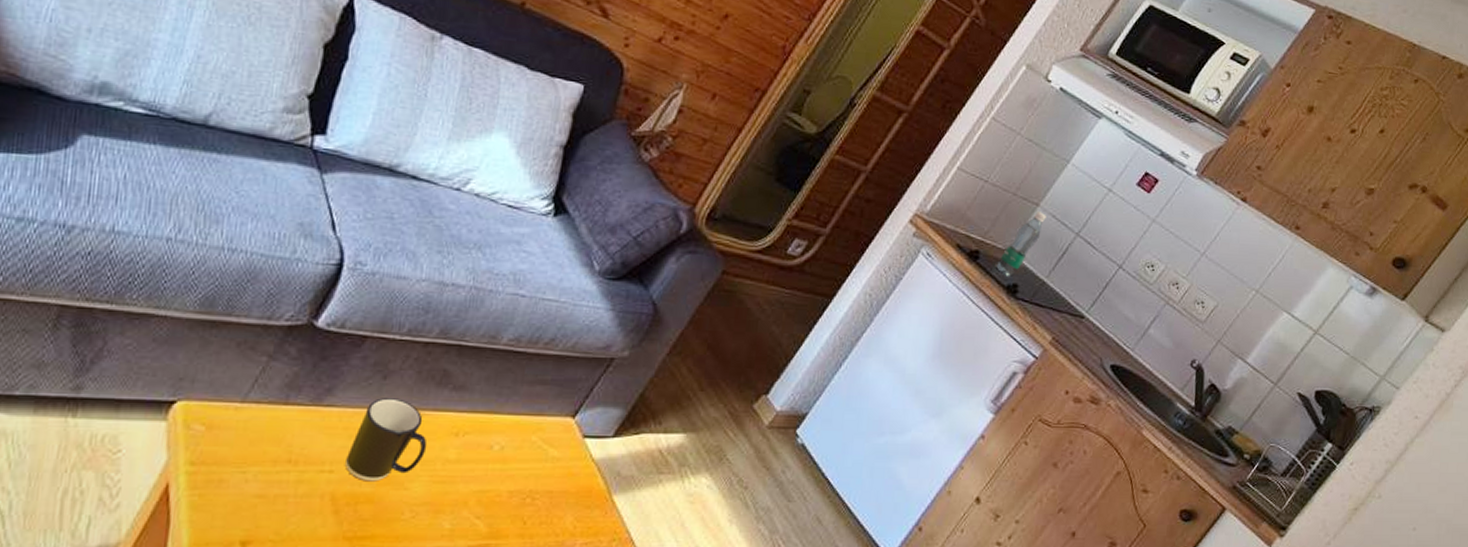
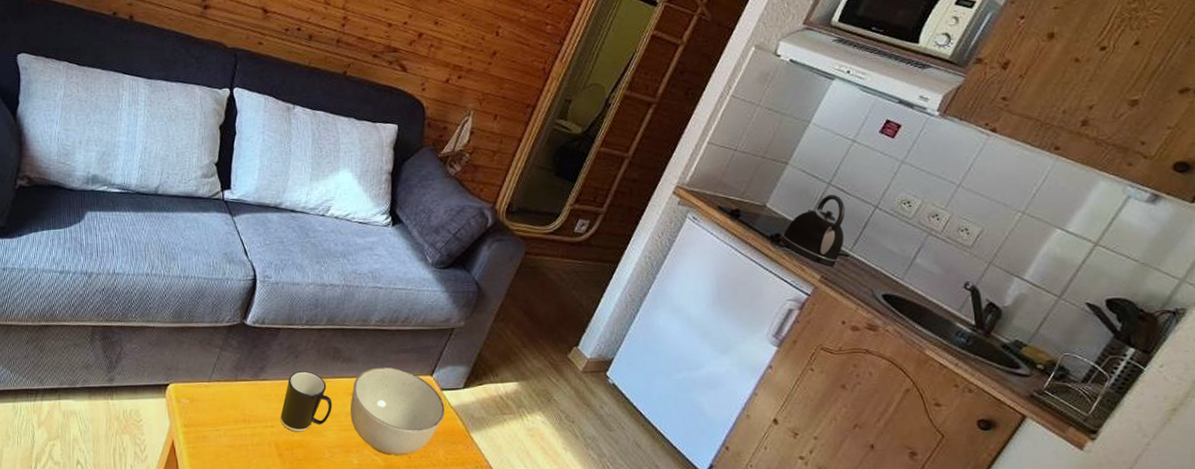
bowl: none [450,400,585,521] -> present [350,366,445,456]
bottle: present [996,211,1046,277] -> none [757,169,797,228]
kettle: none [1017,246,1090,328] -> present [780,194,846,267]

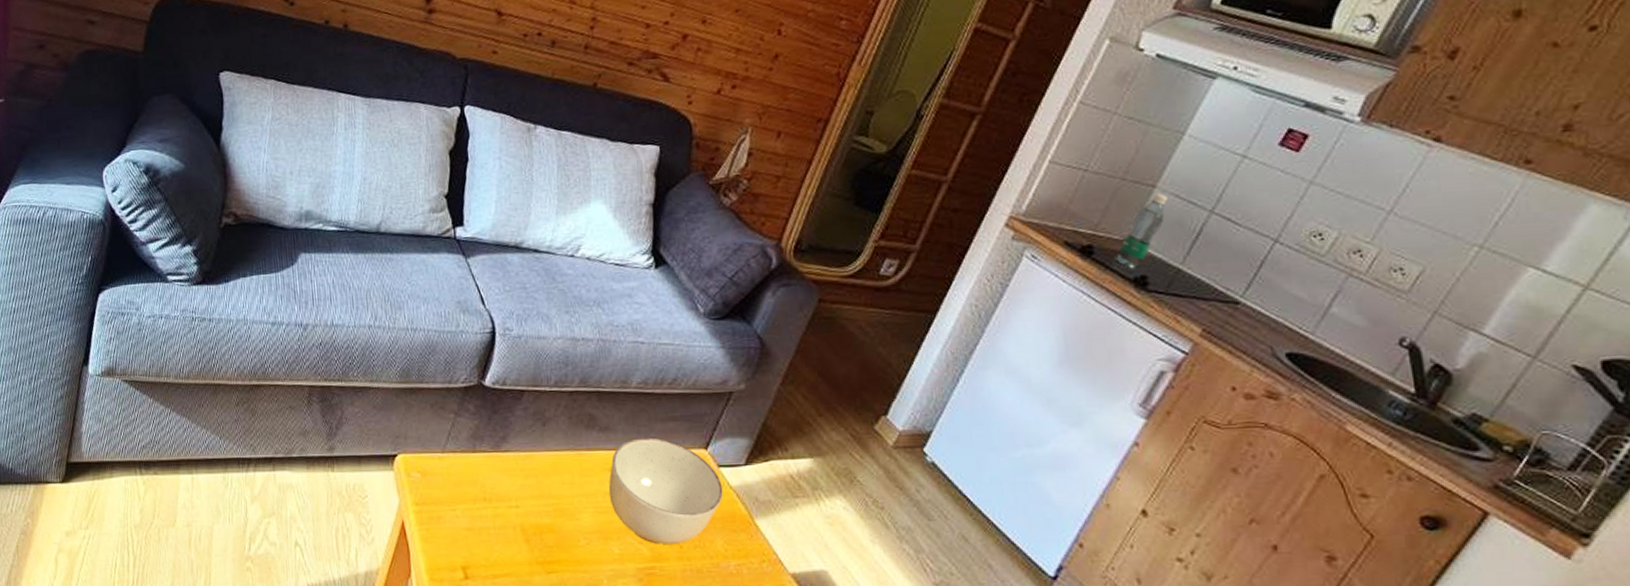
mug: present [281,371,333,432] -> none [527,441,588,514]
bottle: none [757,169,797,228] -> present [1116,193,1168,269]
kettle: present [780,194,846,267] -> none [1147,225,1235,317]

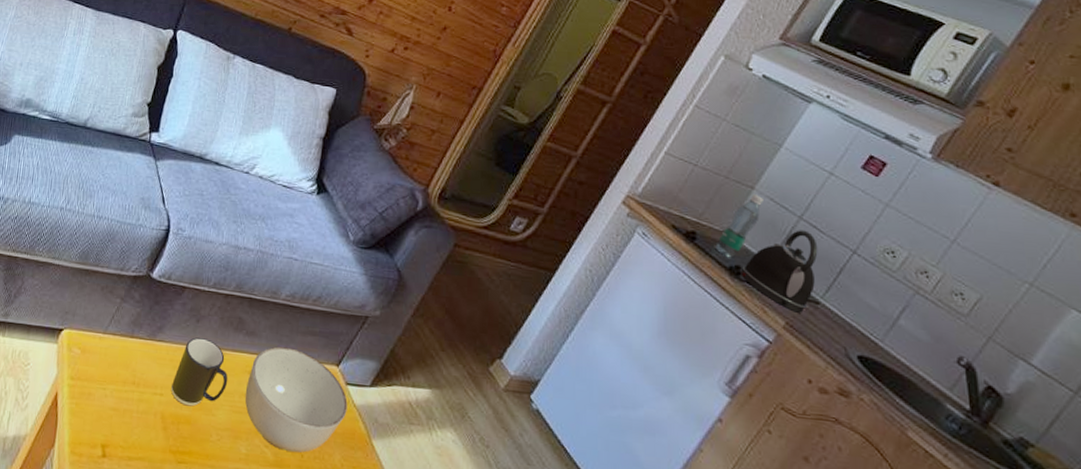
mug: none [527,441,588,514] -> present [171,337,228,407]
kettle: none [1147,225,1235,317] -> present [741,230,818,313]

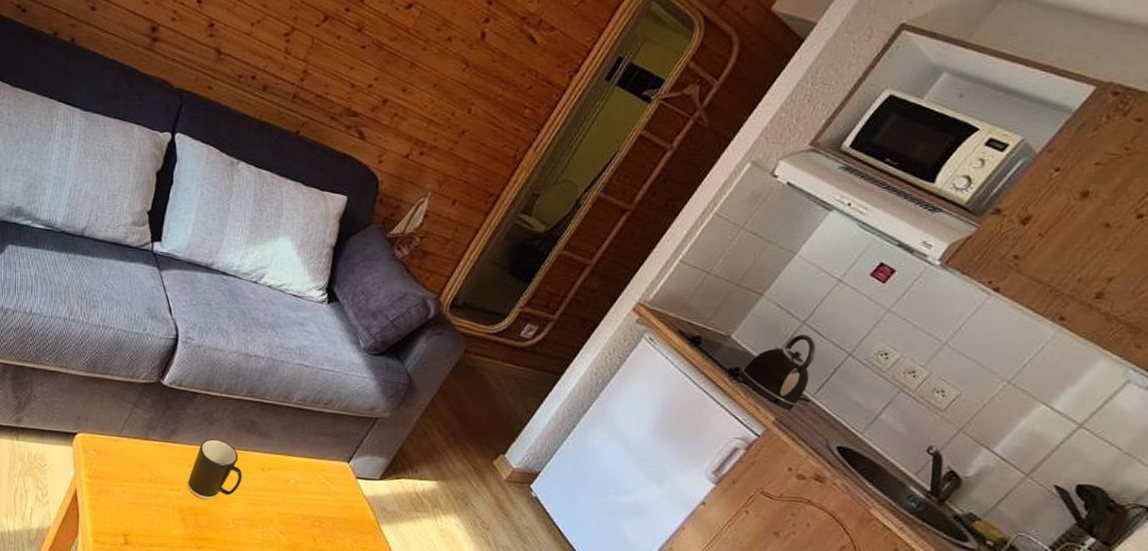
bowl: present [245,346,348,453] -> none [259,446,358,538]
bottle: present [715,194,763,258] -> none [718,301,771,361]

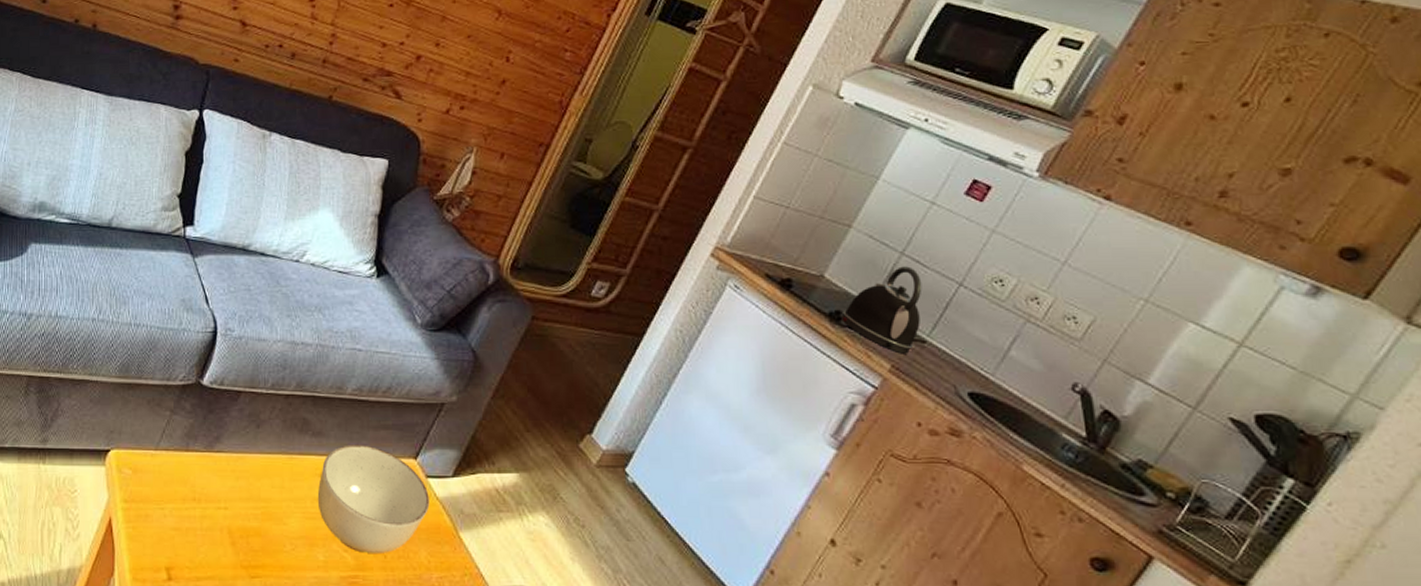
mug: present [188,439,243,500] -> none [236,444,298,517]
bowl: none [259,446,358,538] -> present [317,445,430,555]

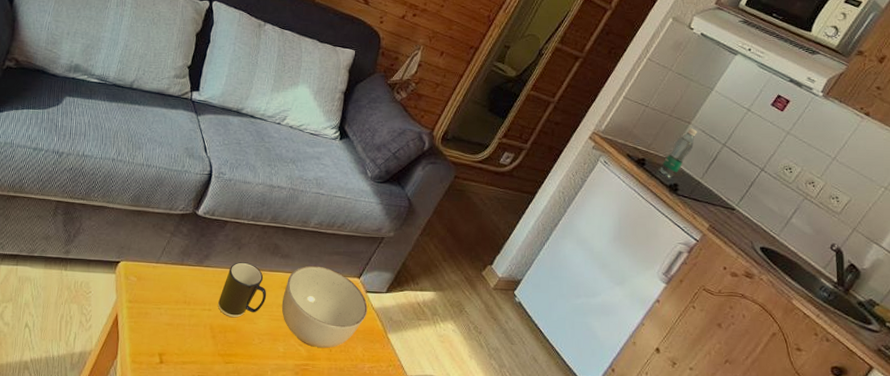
mug: none [236,444,298,517] -> present [218,262,267,318]
bottle: none [813,233,862,303] -> present [660,128,697,178]
kettle: present [841,266,922,354] -> none [678,154,736,218]

